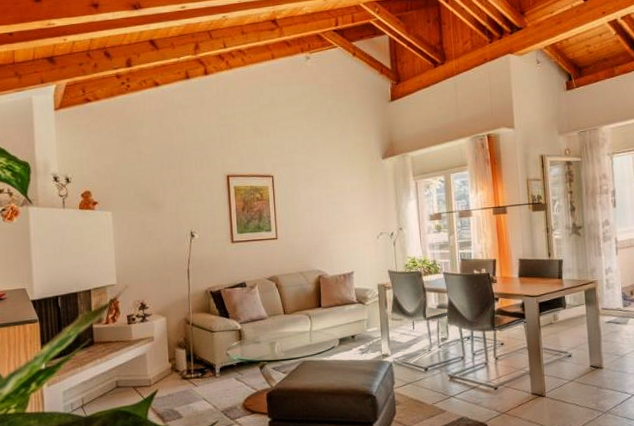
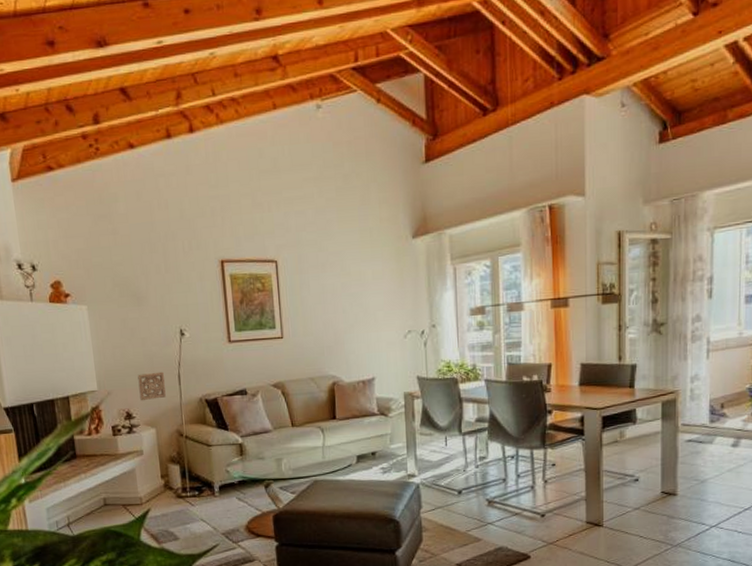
wall ornament: none [152,267,176,293] -> present [137,371,166,401]

